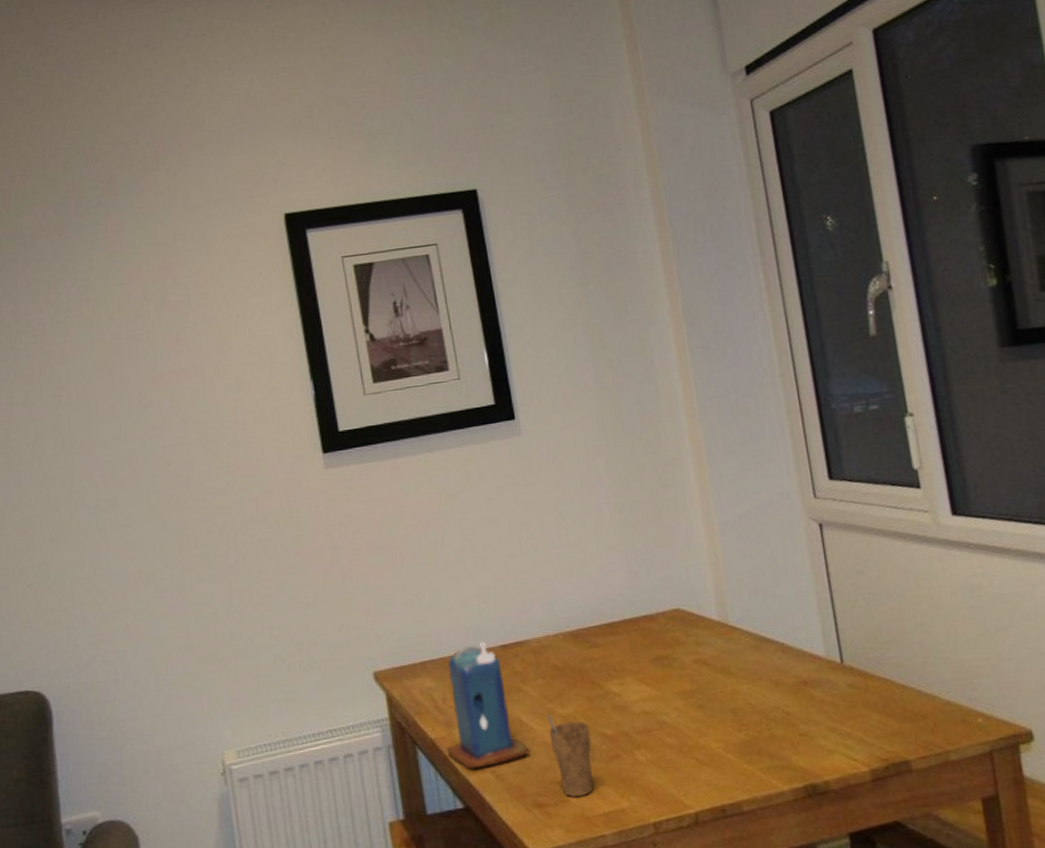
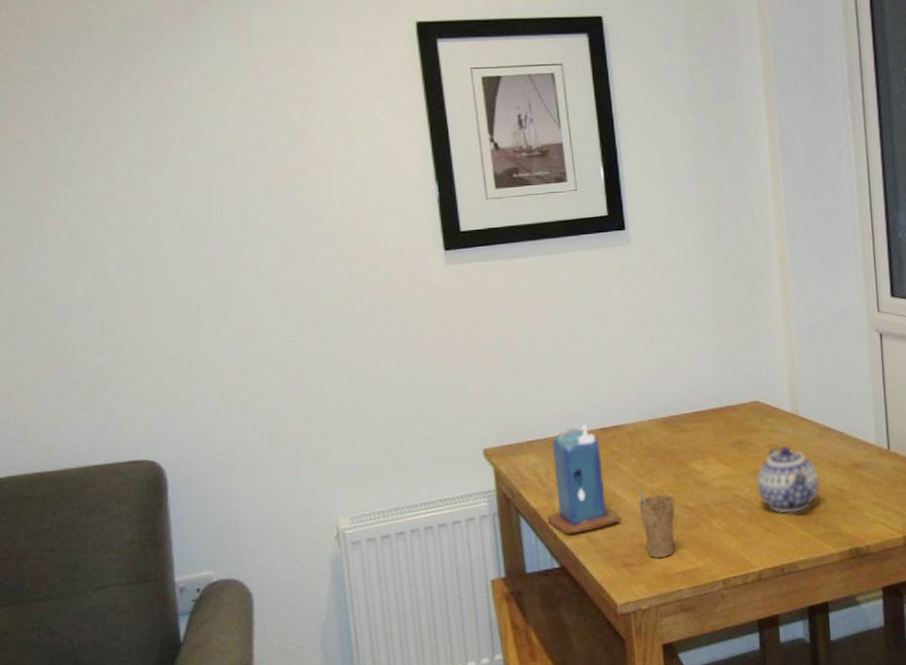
teapot: none [683,660,762,743] -> present [756,445,820,514]

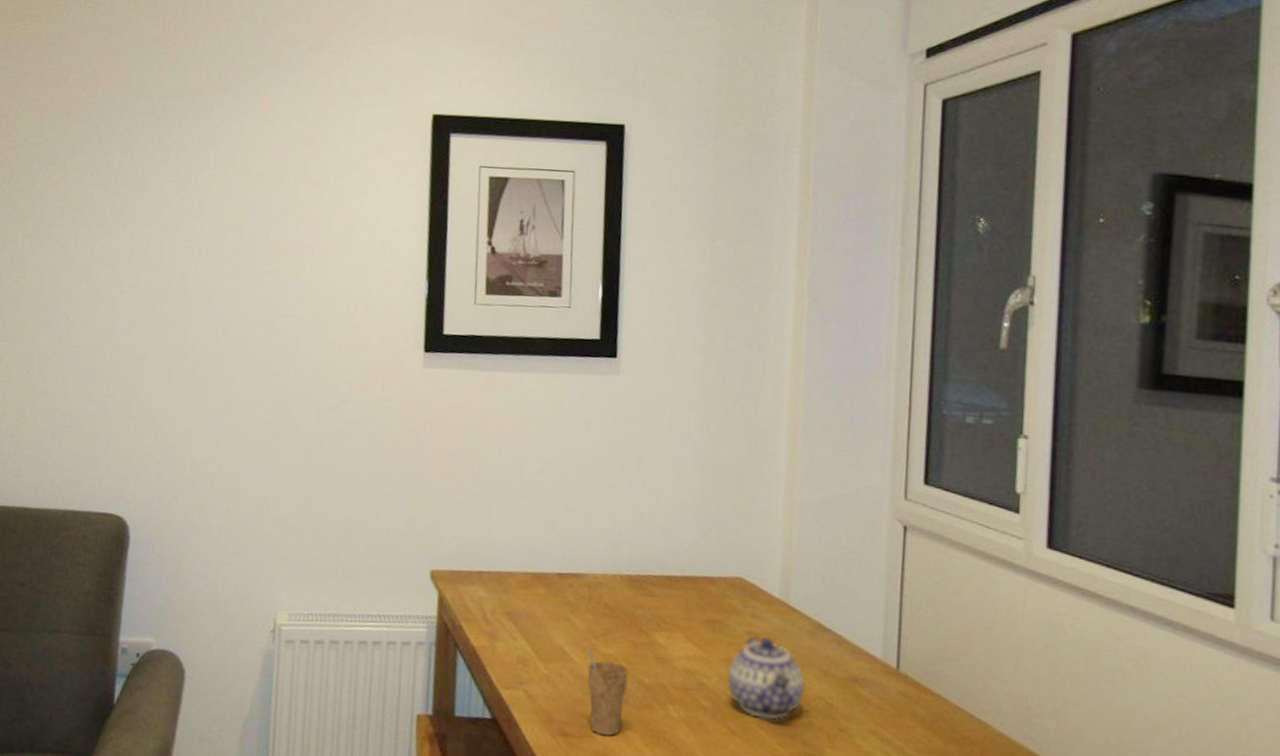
candle: present [546,424,621,535] -> none [485,564,566,686]

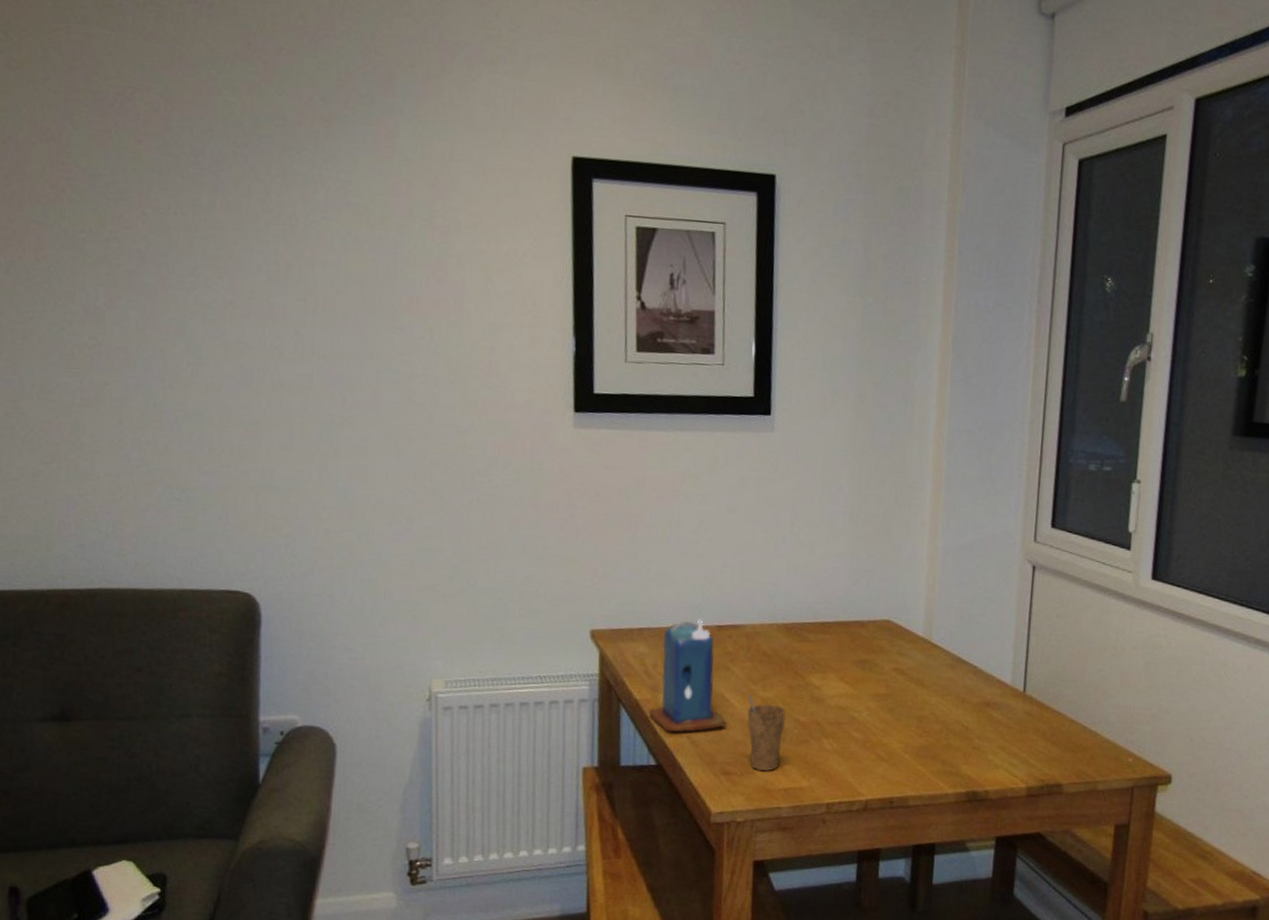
candle: none [485,564,566,686] -> present [648,618,727,733]
teapot: present [727,636,806,721] -> none [875,671,945,745]

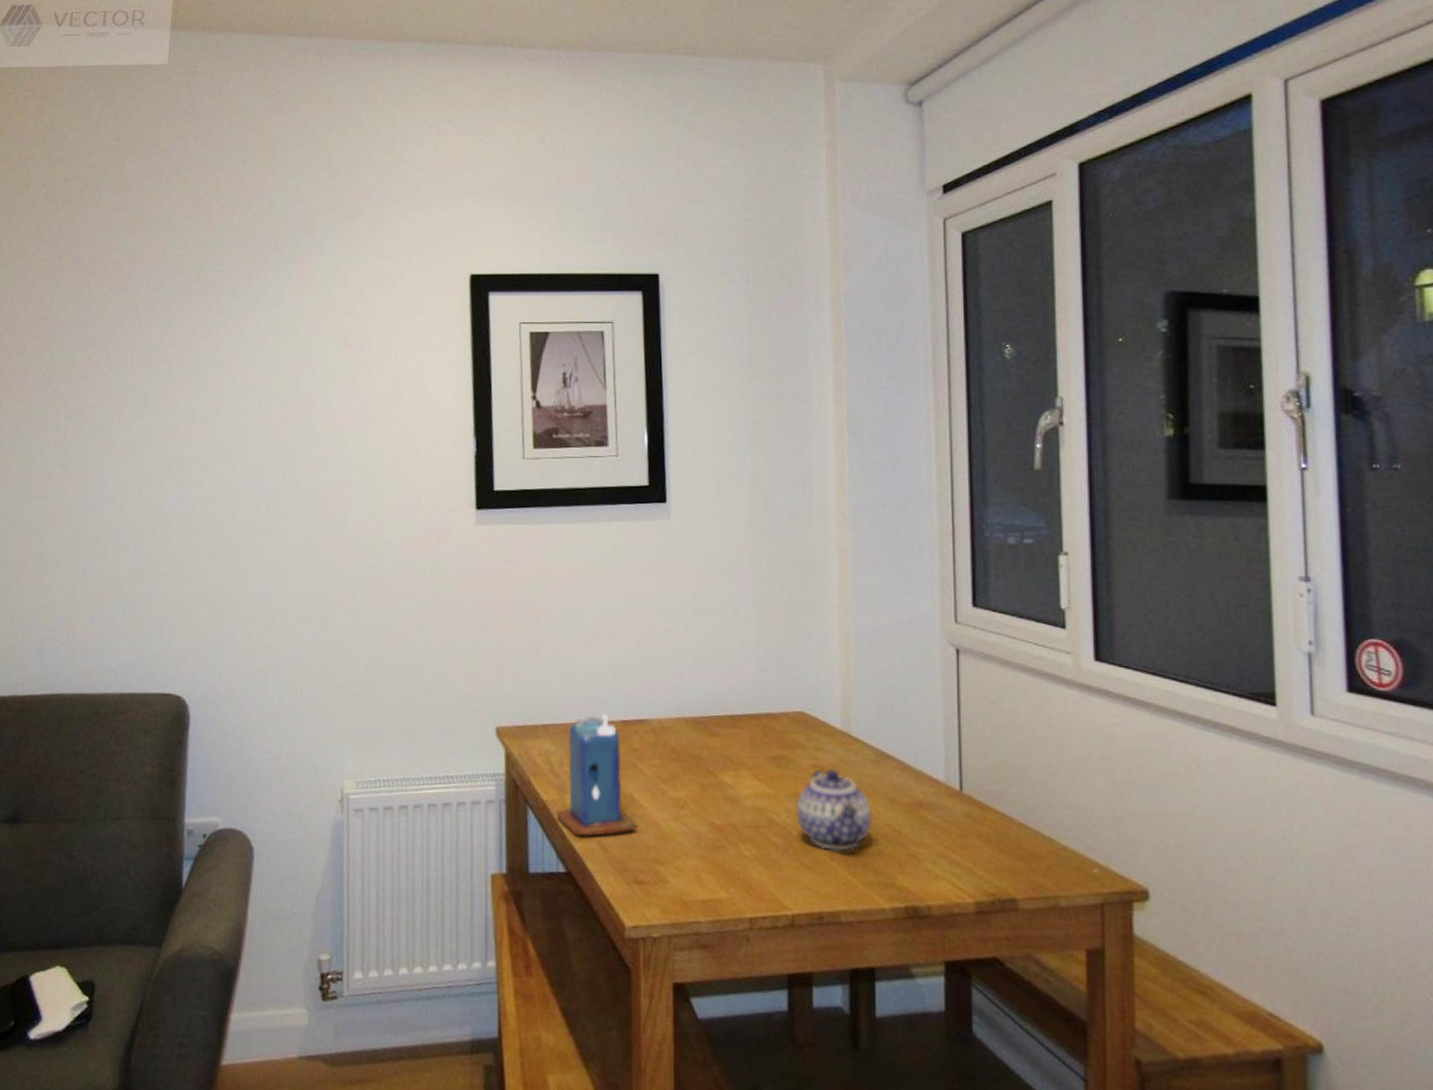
cup: present [747,694,786,771] -> none [657,794,699,880]
teapot: none [875,671,945,745] -> present [796,768,873,851]

